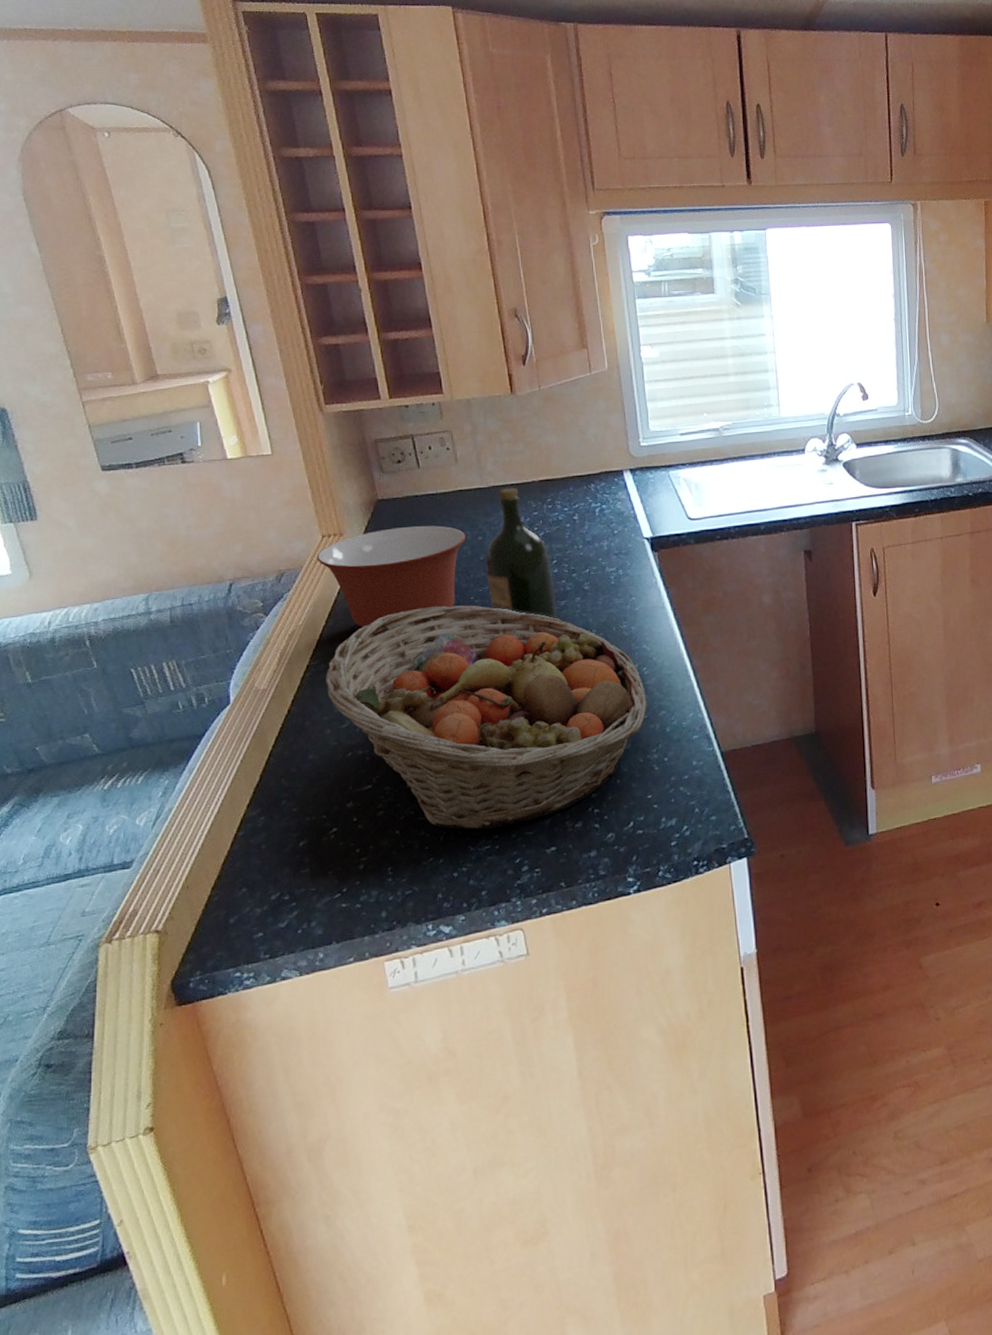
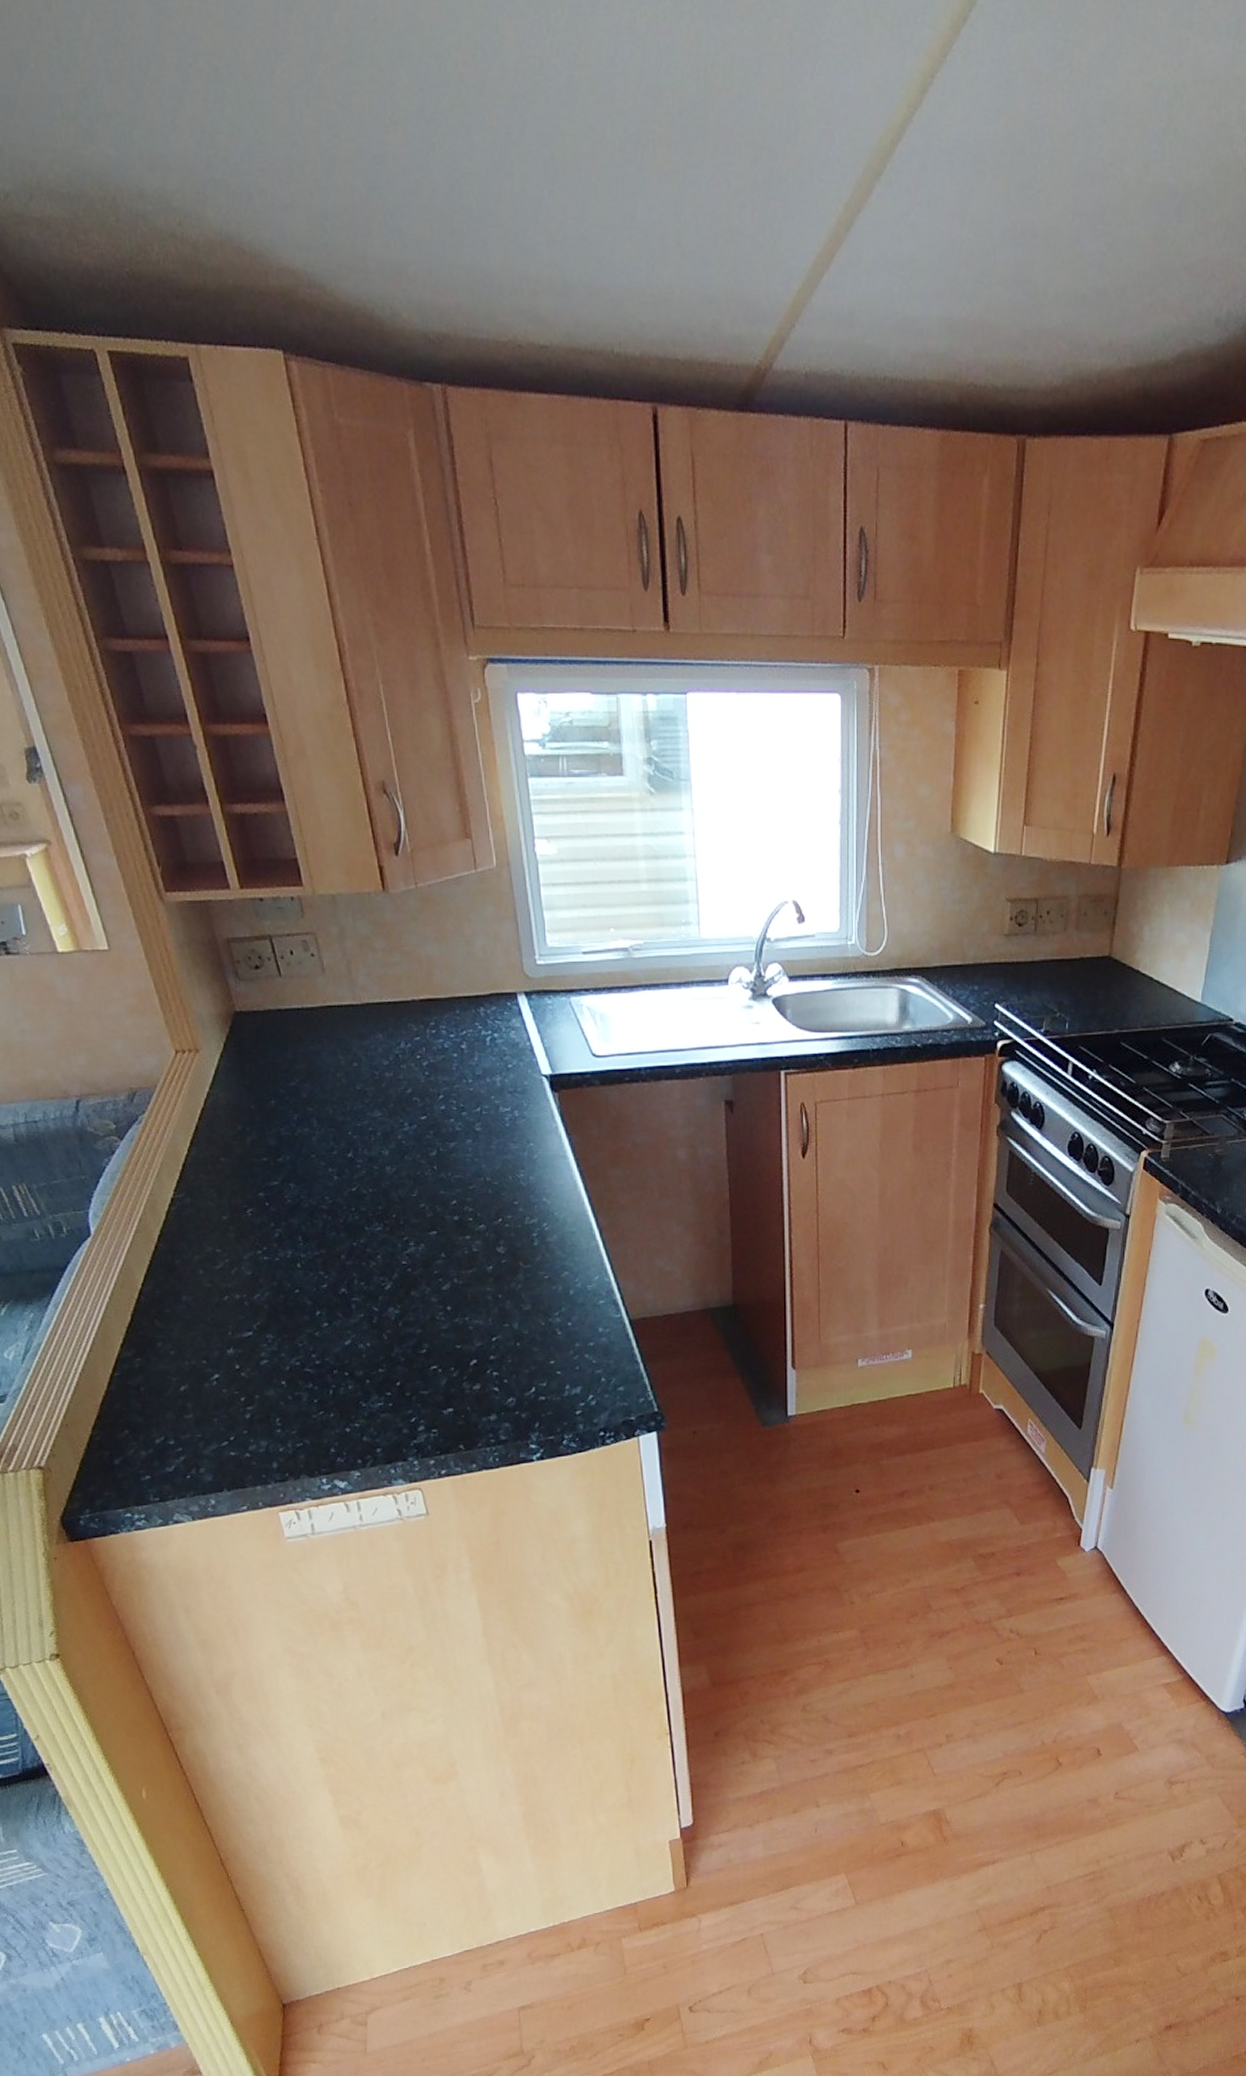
mixing bowl: present [317,525,467,635] -> none [172,1045,340,1169]
fruit basket: present [326,605,647,830] -> none [193,1140,549,1386]
wine bottle: present [486,487,558,619] -> none [363,1006,447,1163]

